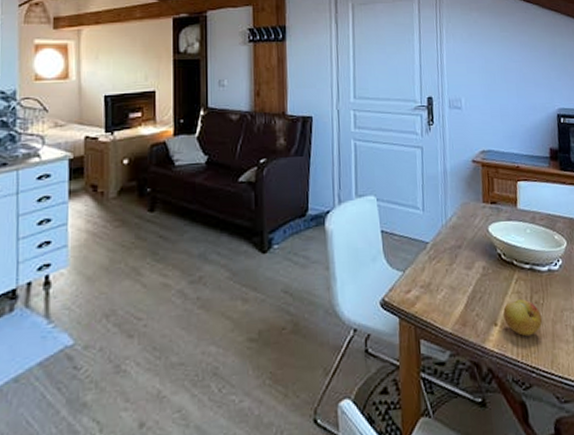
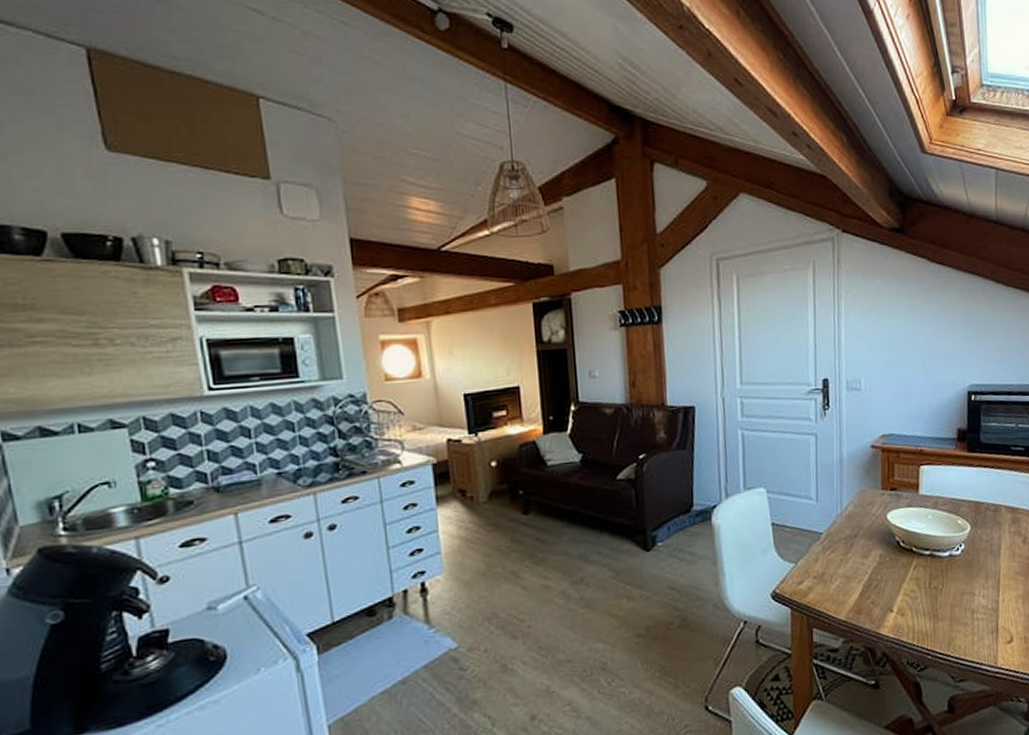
fruit: present [503,299,543,337] -> none [900,585,941,621]

